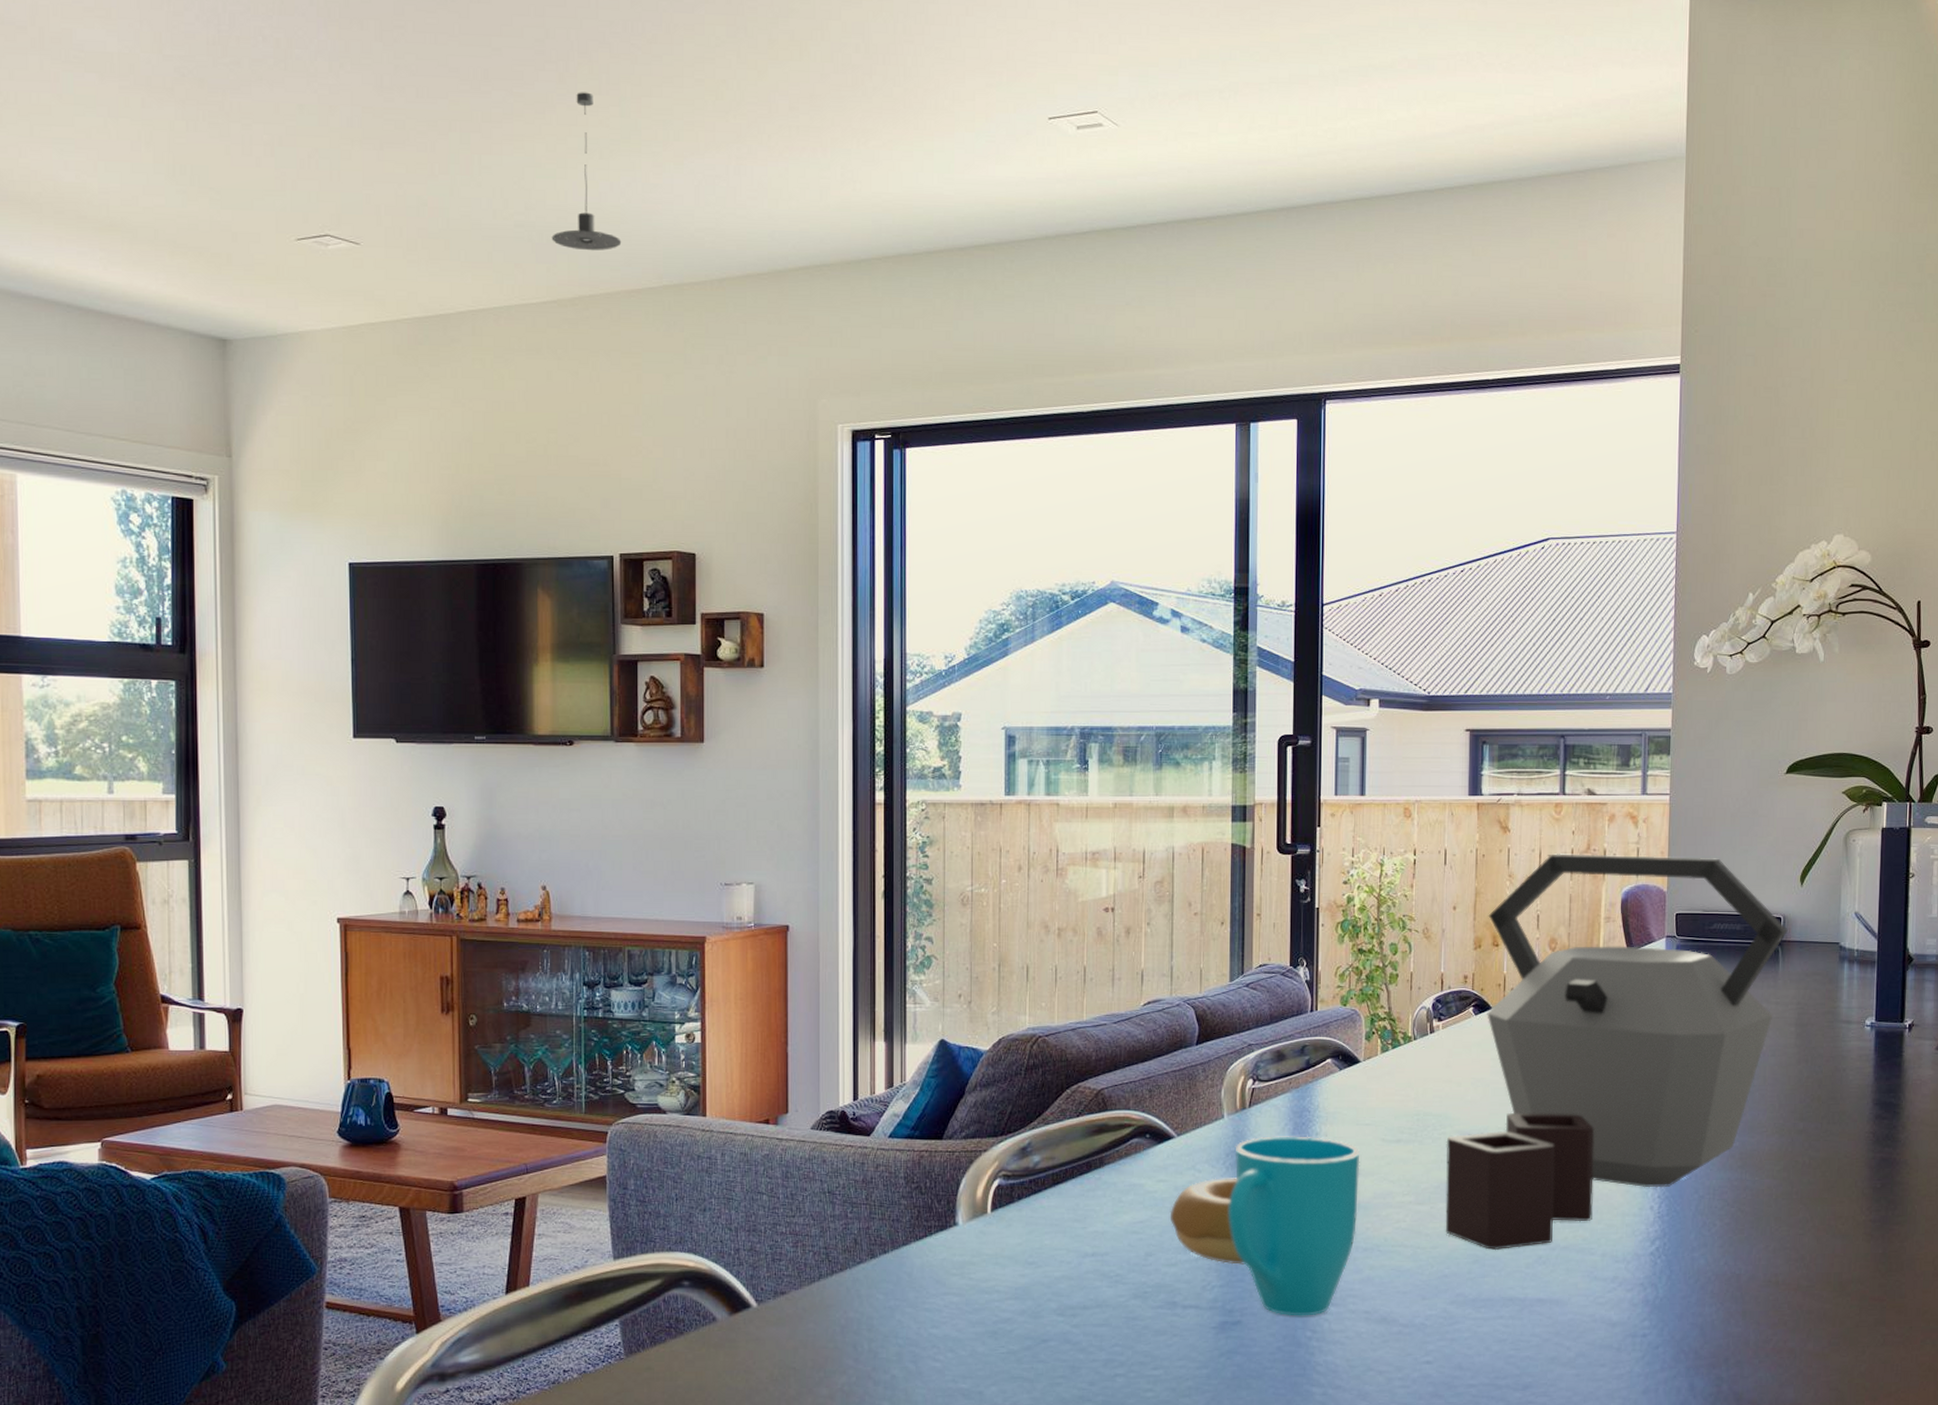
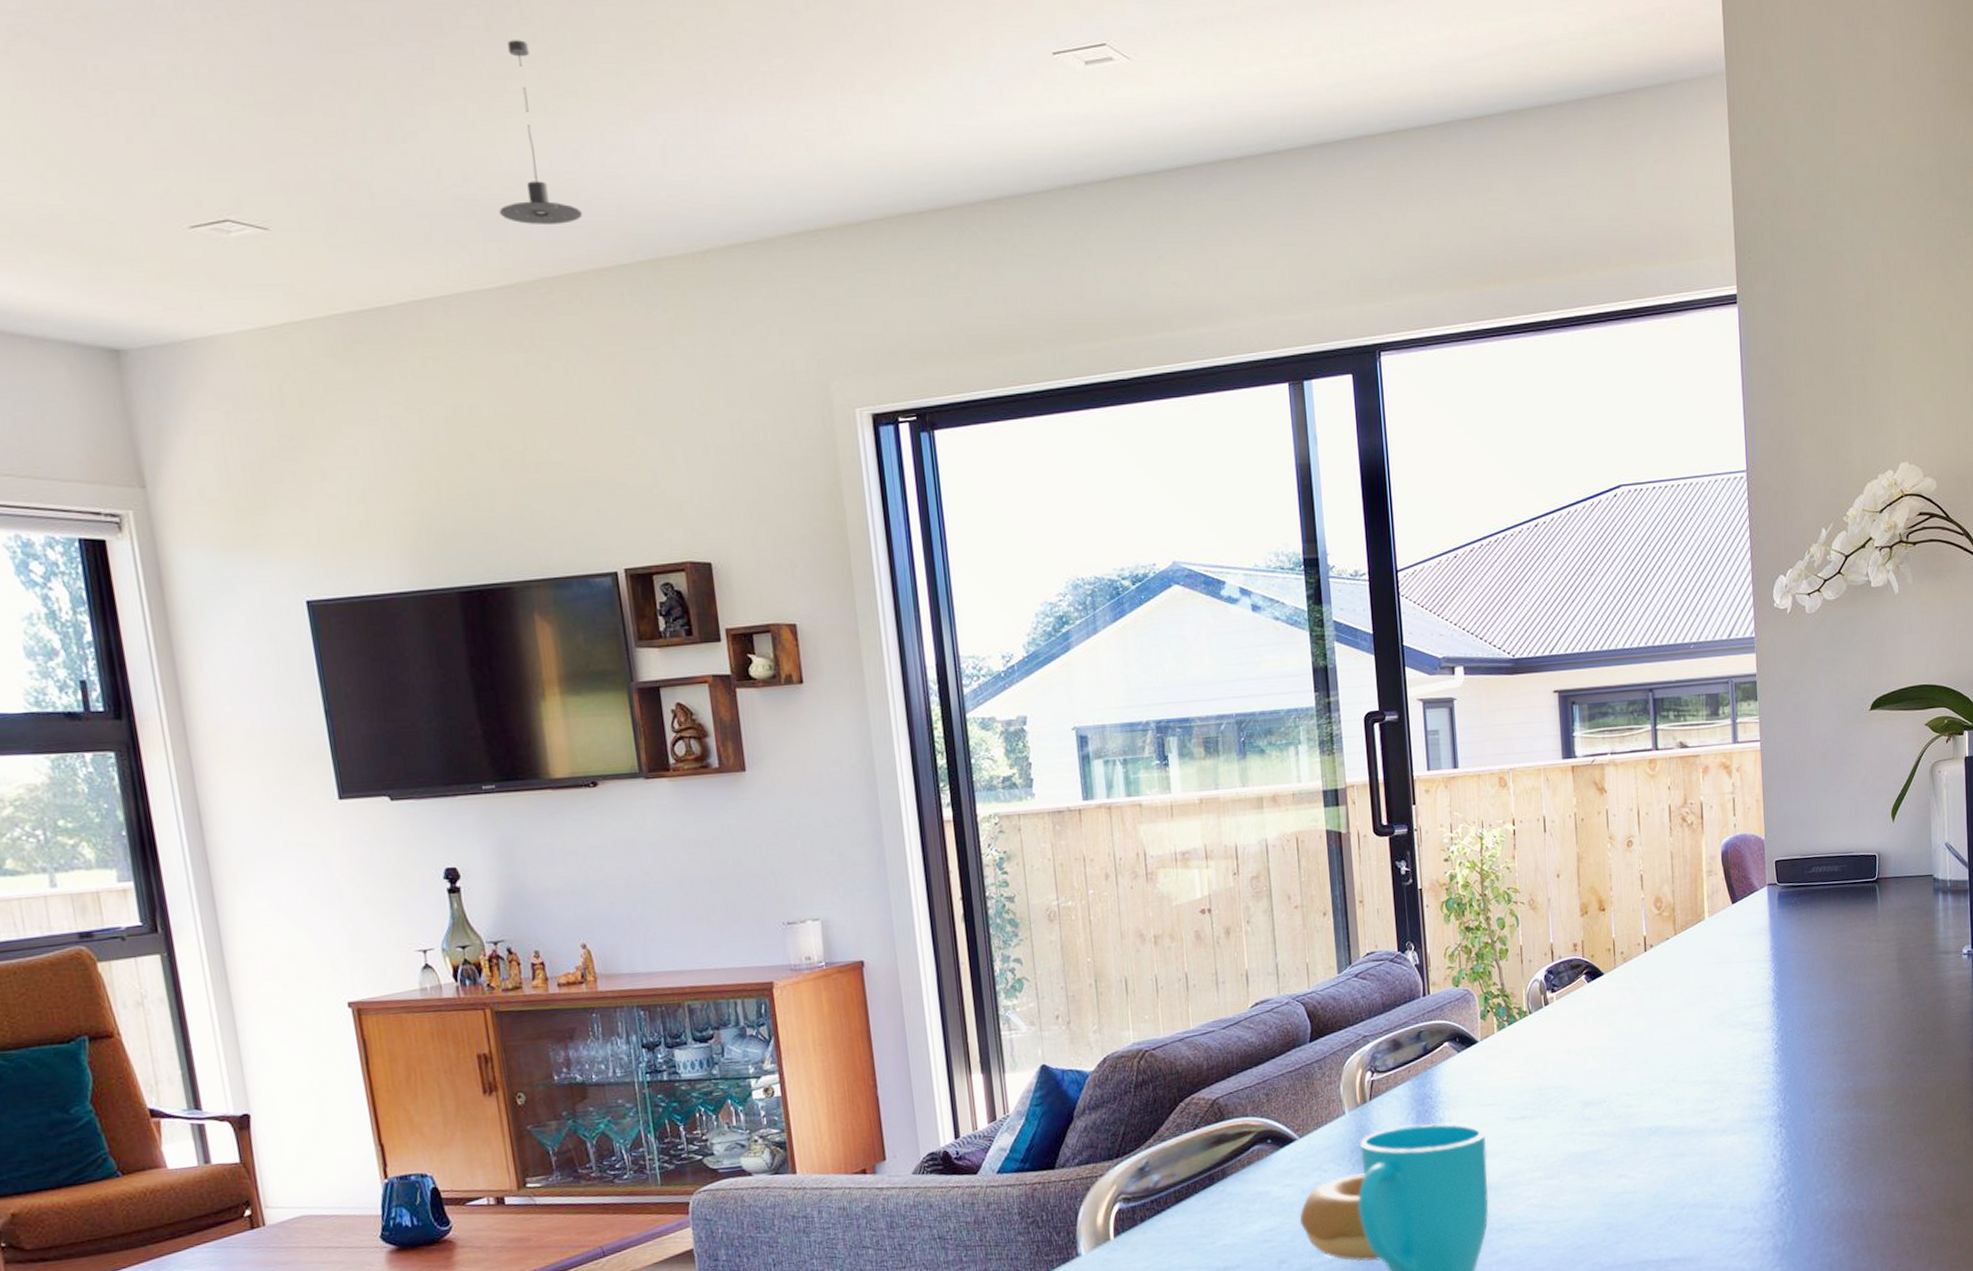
kettle: present [1445,852,1788,1251] -> none [1570,801,1883,1216]

